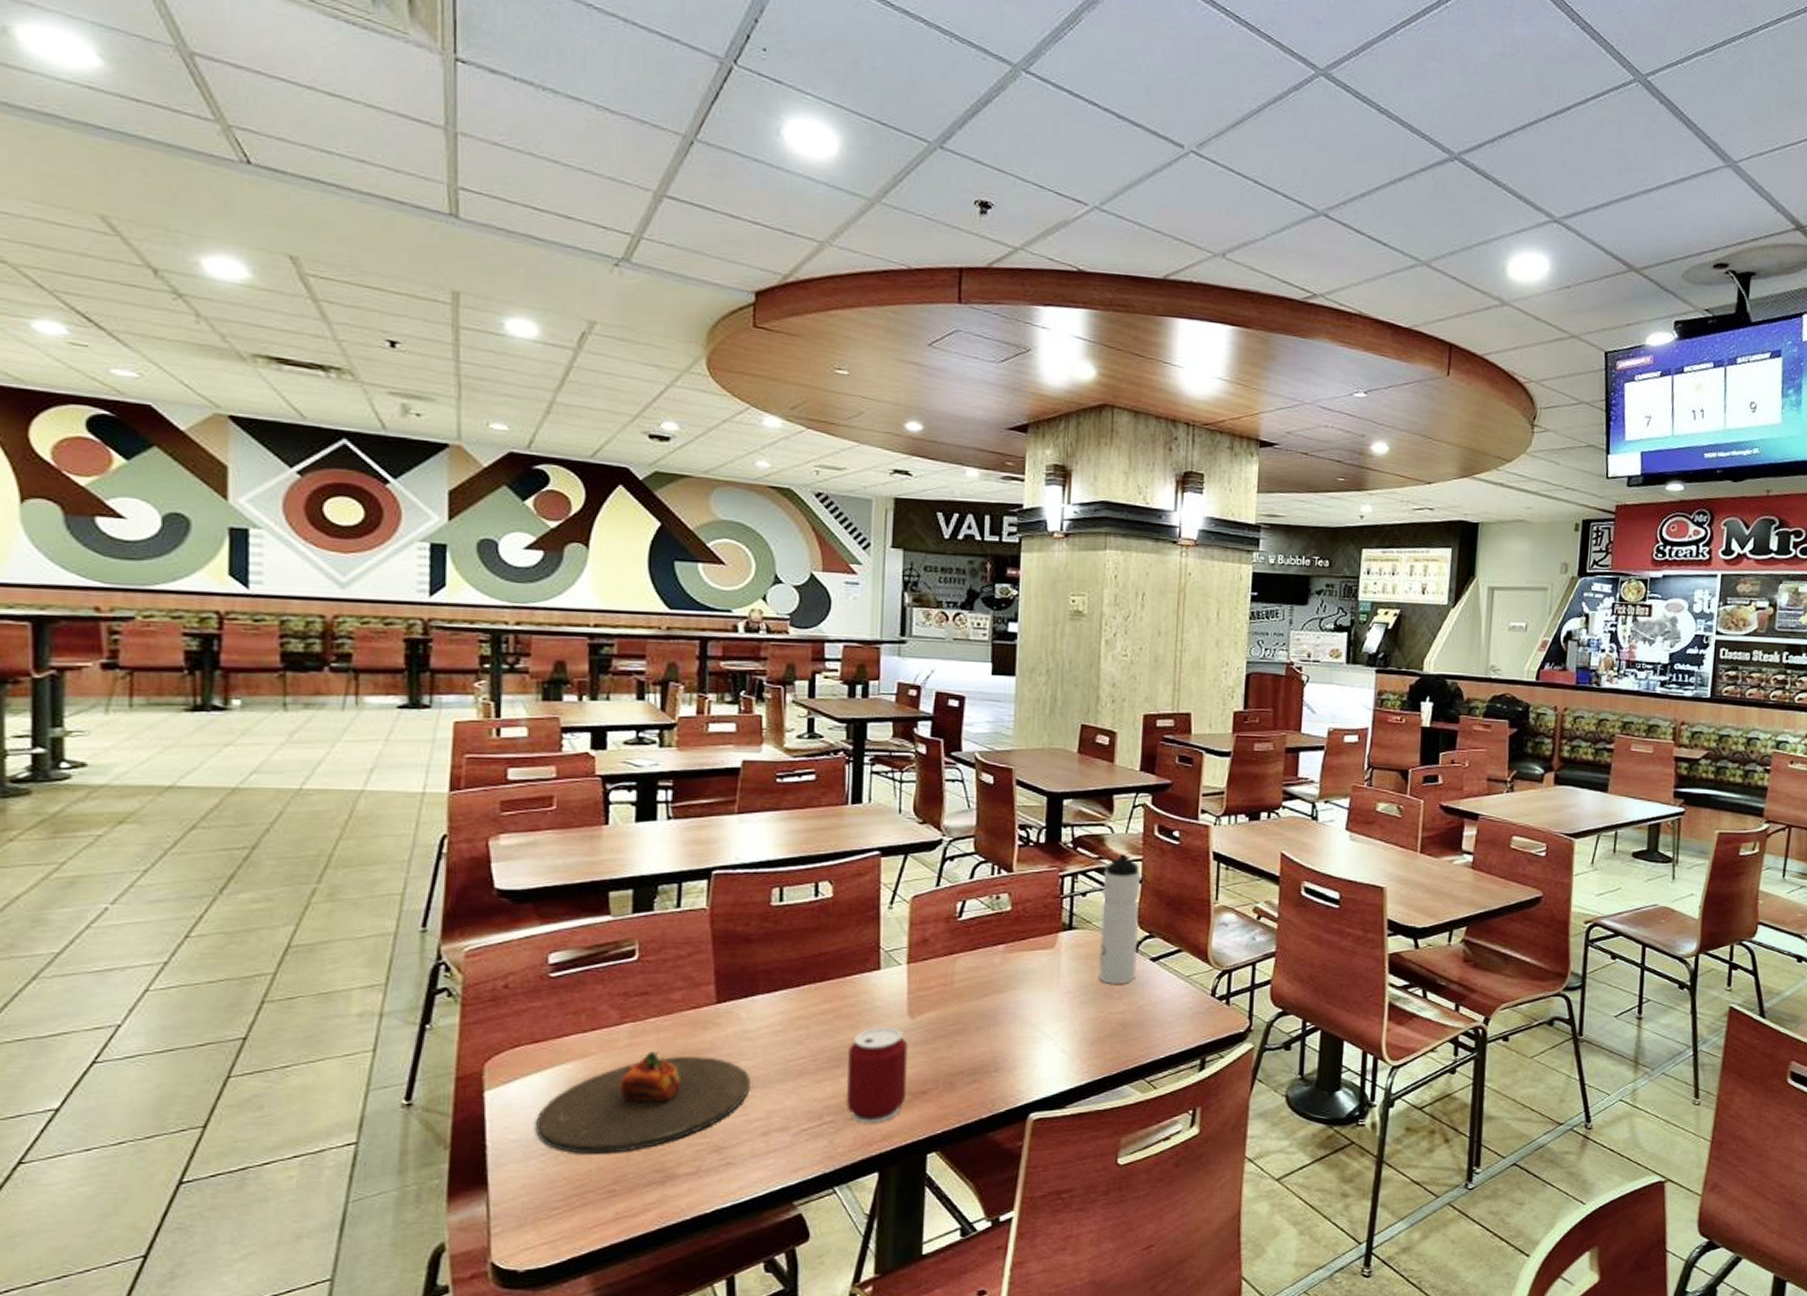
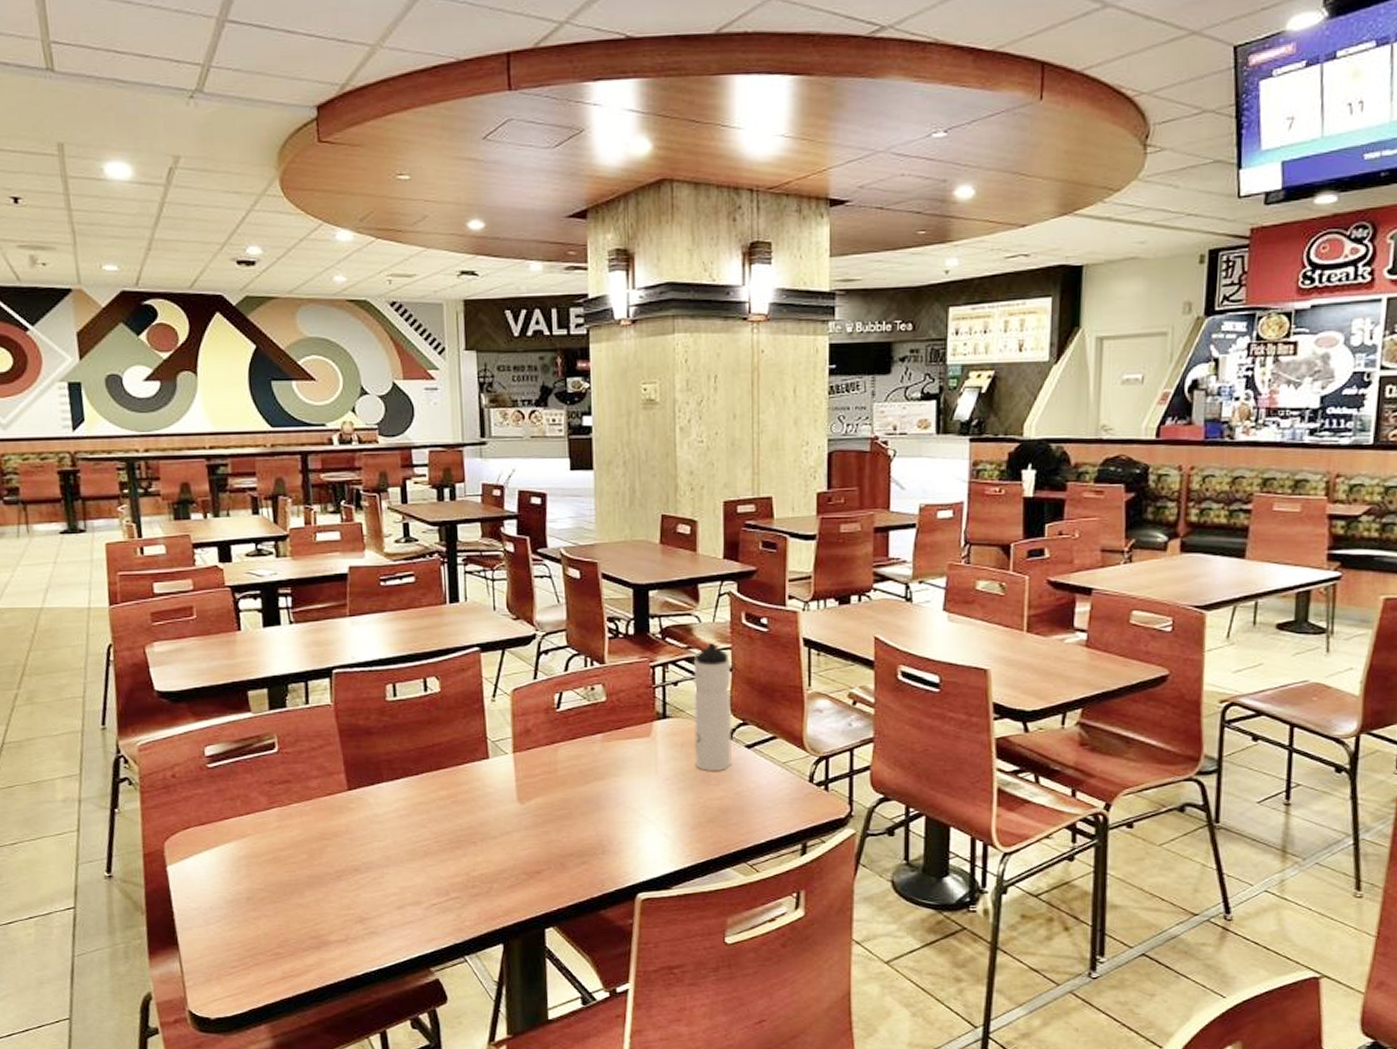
plate: present [535,1051,750,1154] -> none [210,833,384,921]
can: present [846,1025,908,1124] -> none [467,810,522,900]

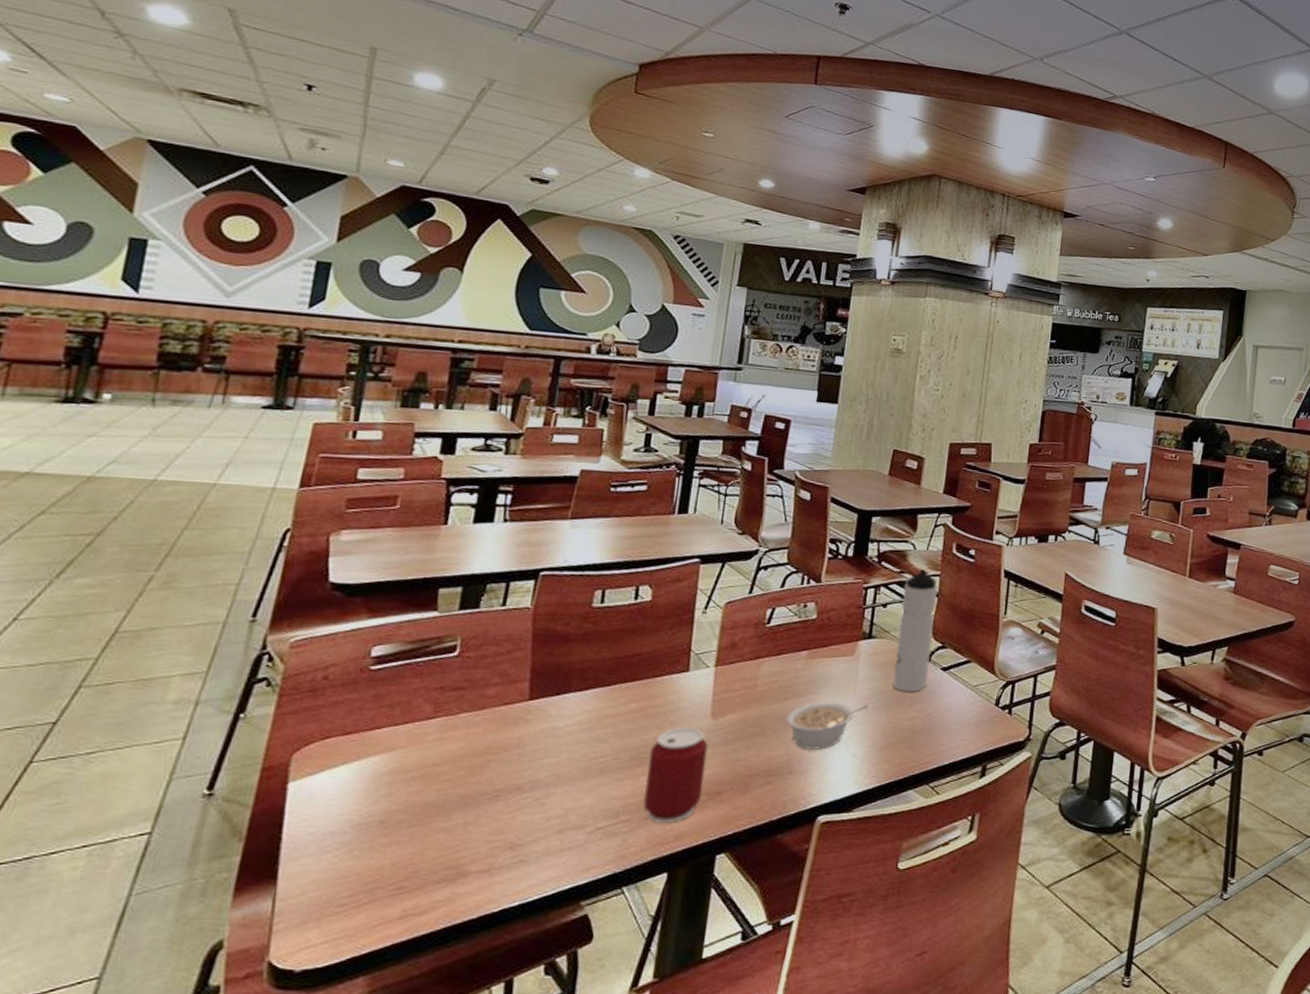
can: none [467,810,522,900] -> present [643,726,709,824]
legume: none [591,784,673,830] -> present [786,702,868,750]

